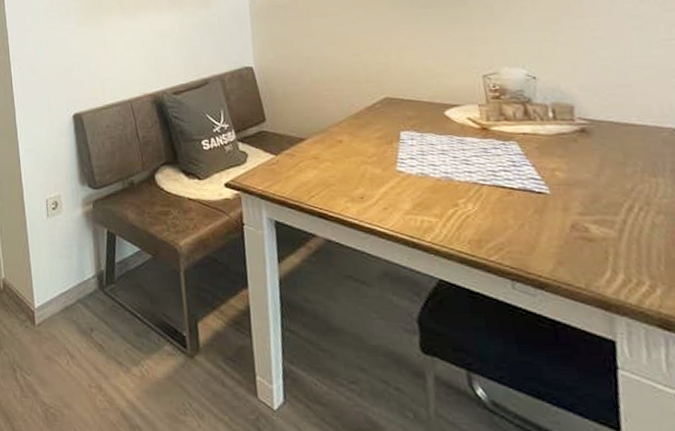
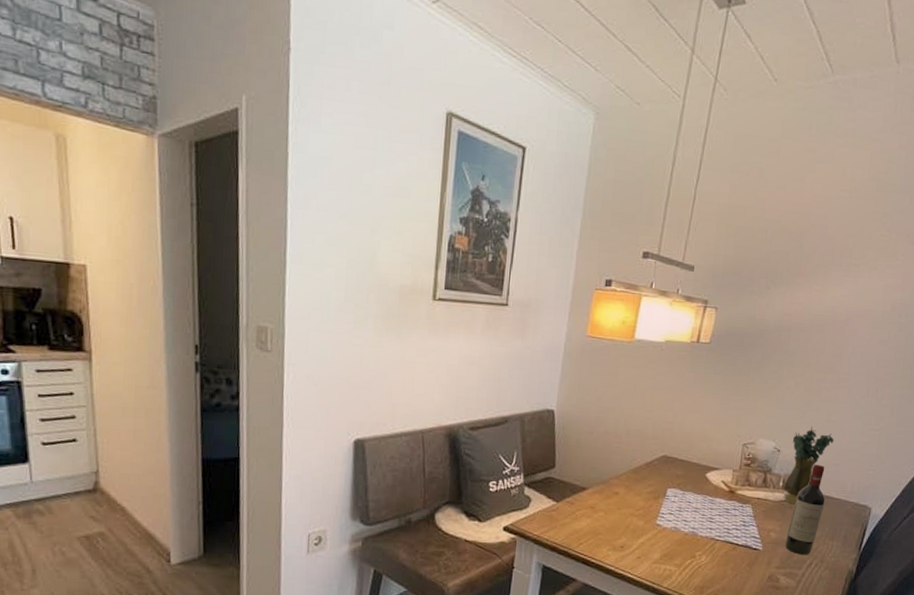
vase: none [549,46,611,137] -> present [783,426,834,505]
wine bottle: none [578,87,628,197] -> present [784,464,825,555]

